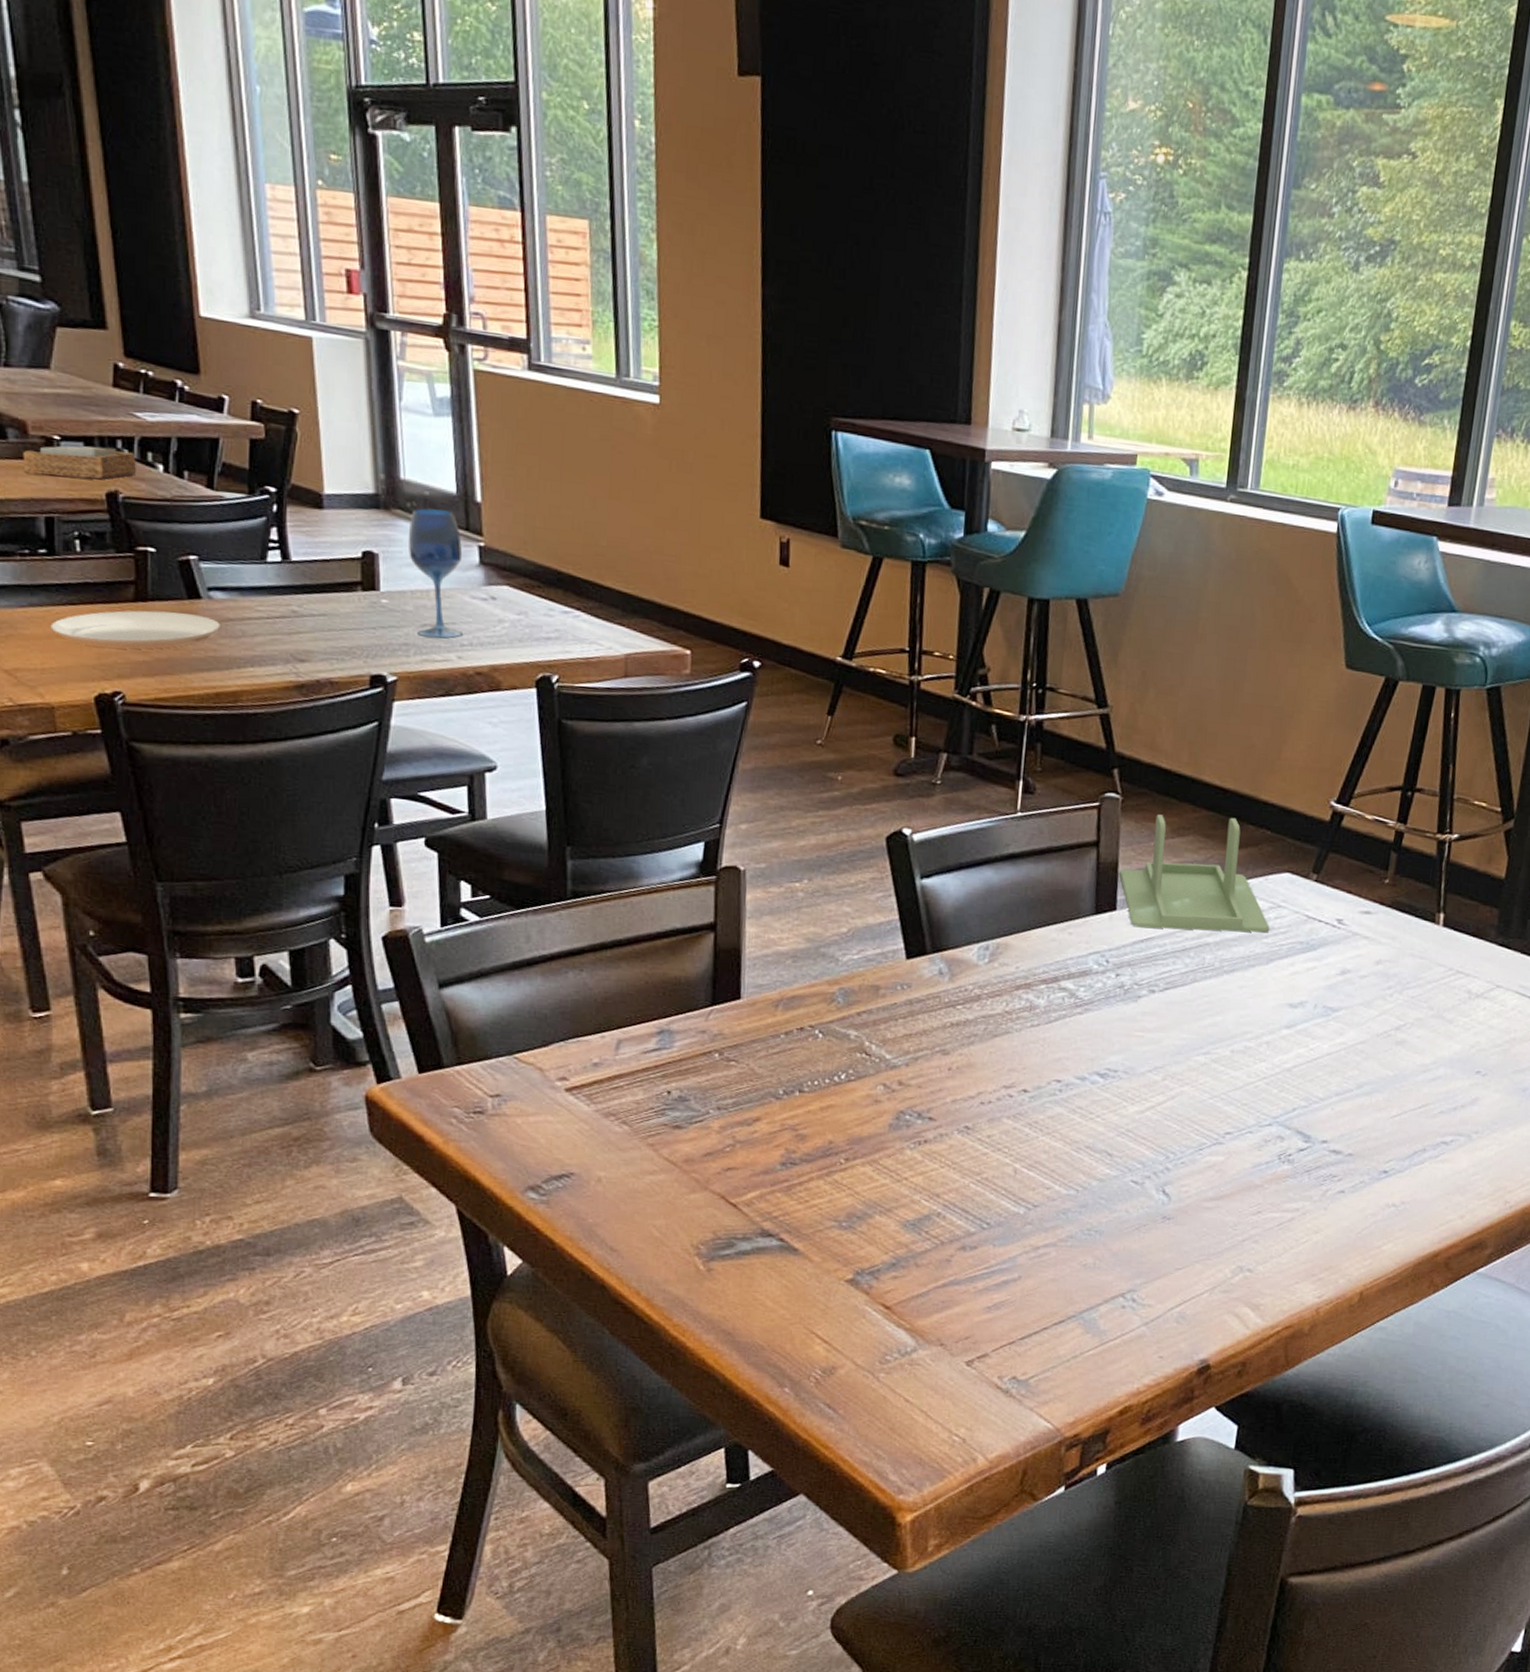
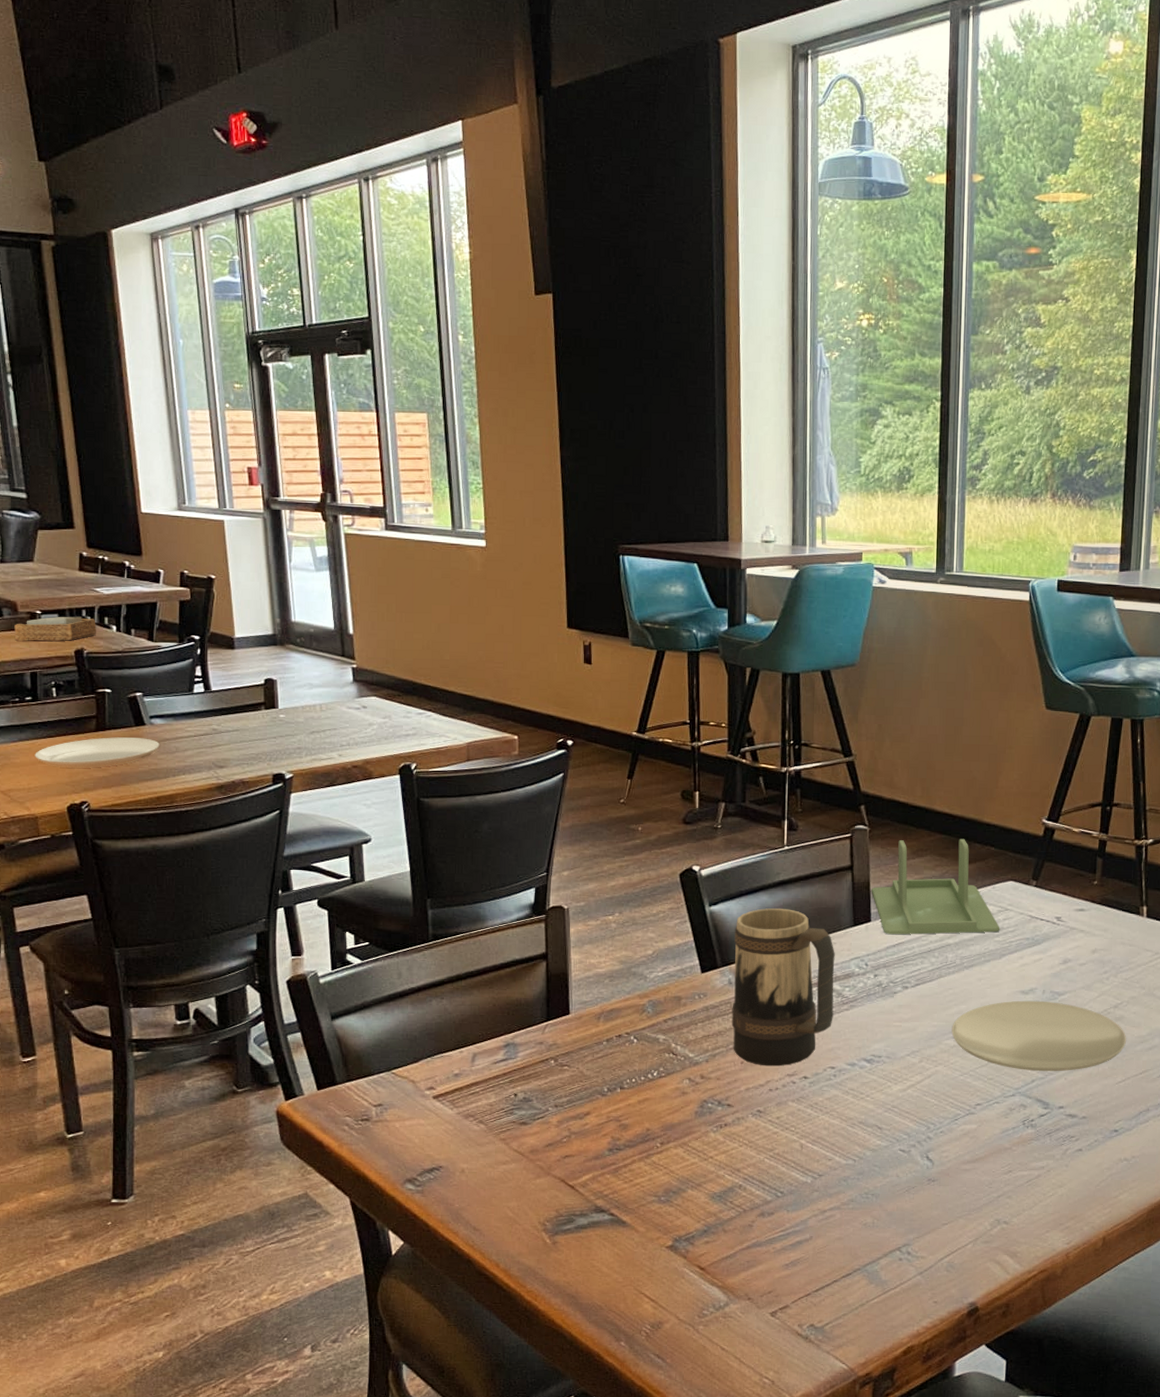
wineglass: present [408,508,463,639] -> none [298,641,342,742]
beer mug: none [939,886,1071,1076] -> present [731,908,835,1067]
plate: none [1203,1014,1407,1101] -> present [951,1000,1126,1072]

